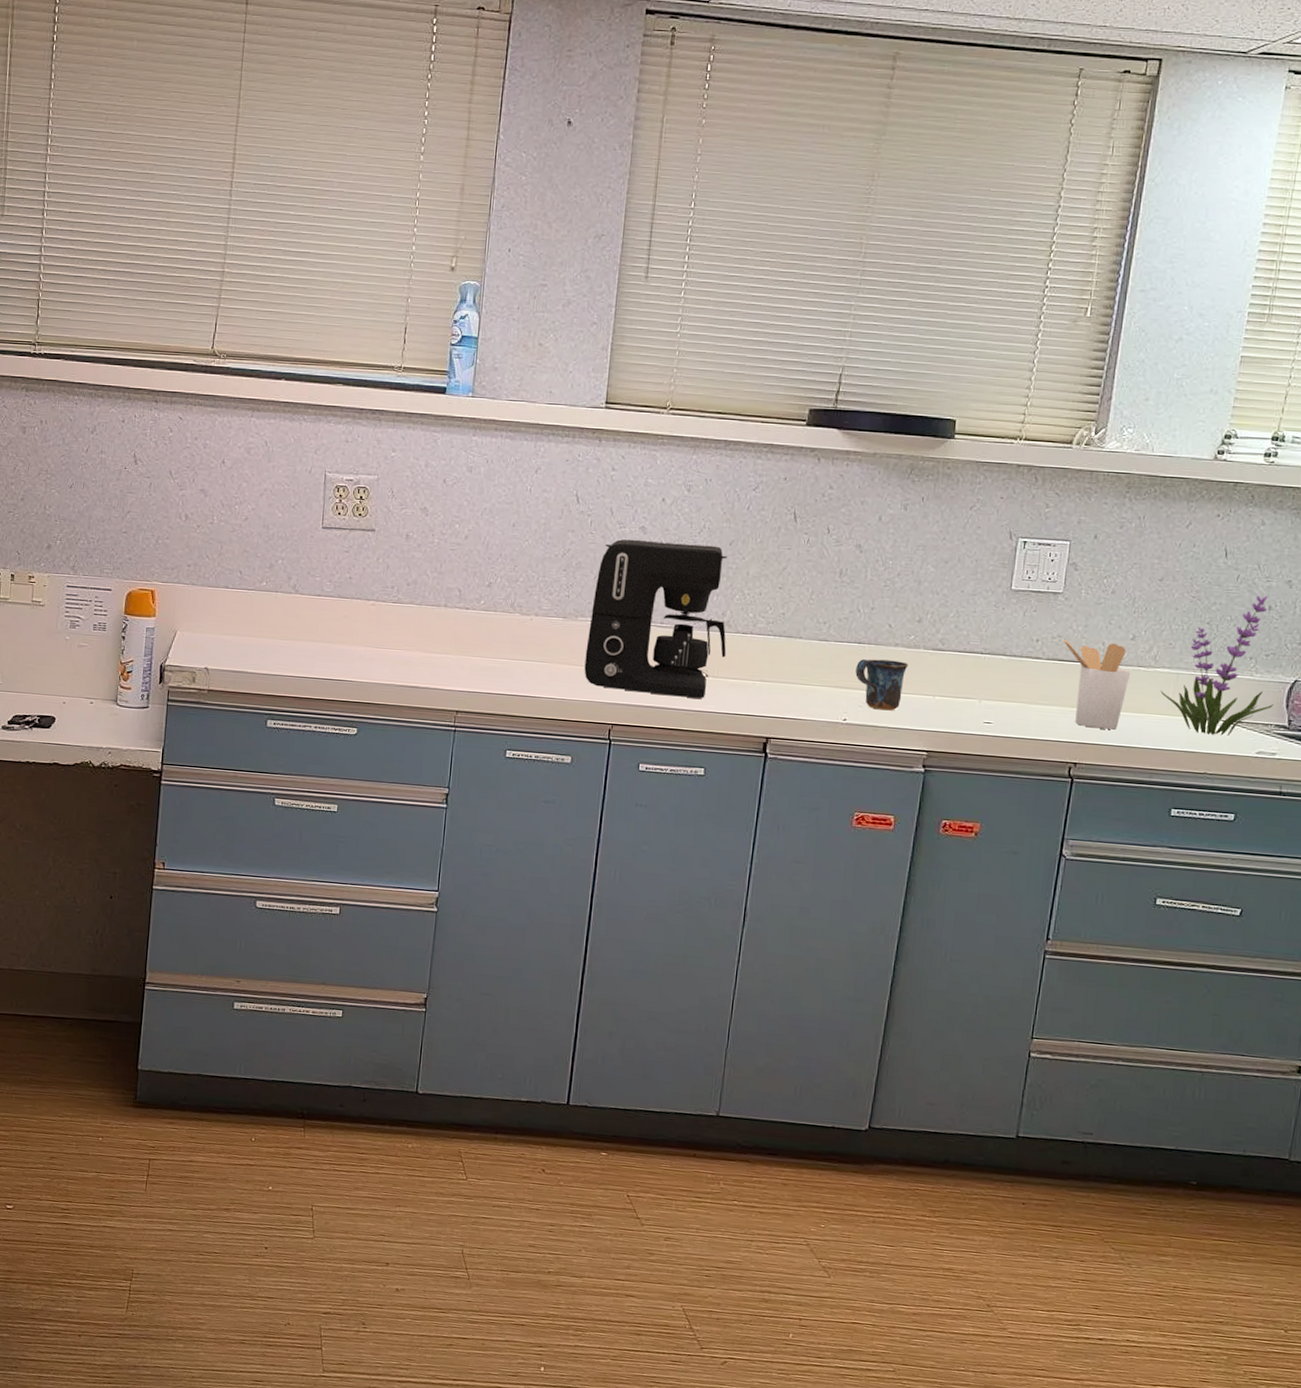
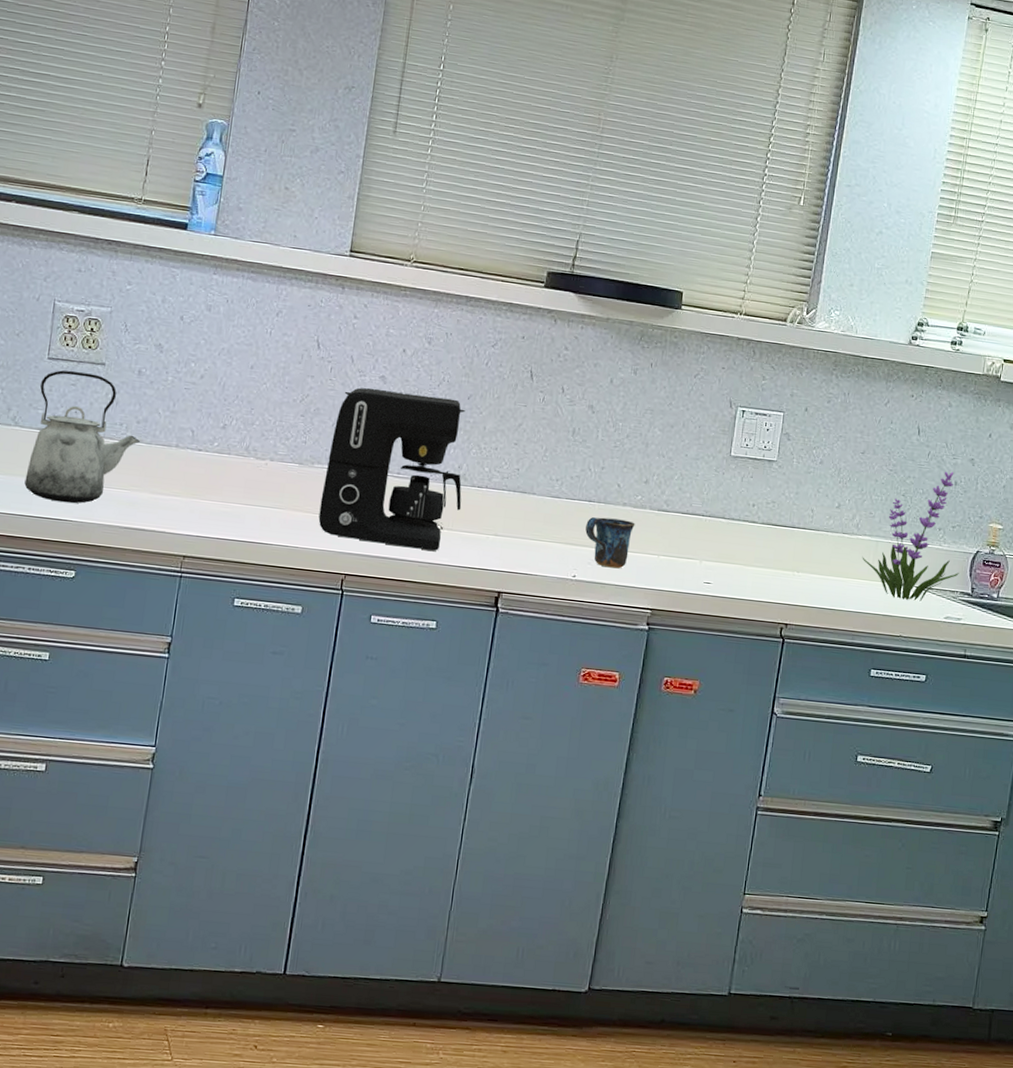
kettle: none [307,538,412,665] -> present [24,370,141,504]
utensil holder: present [1063,639,1131,730] -> none [776,504,836,593]

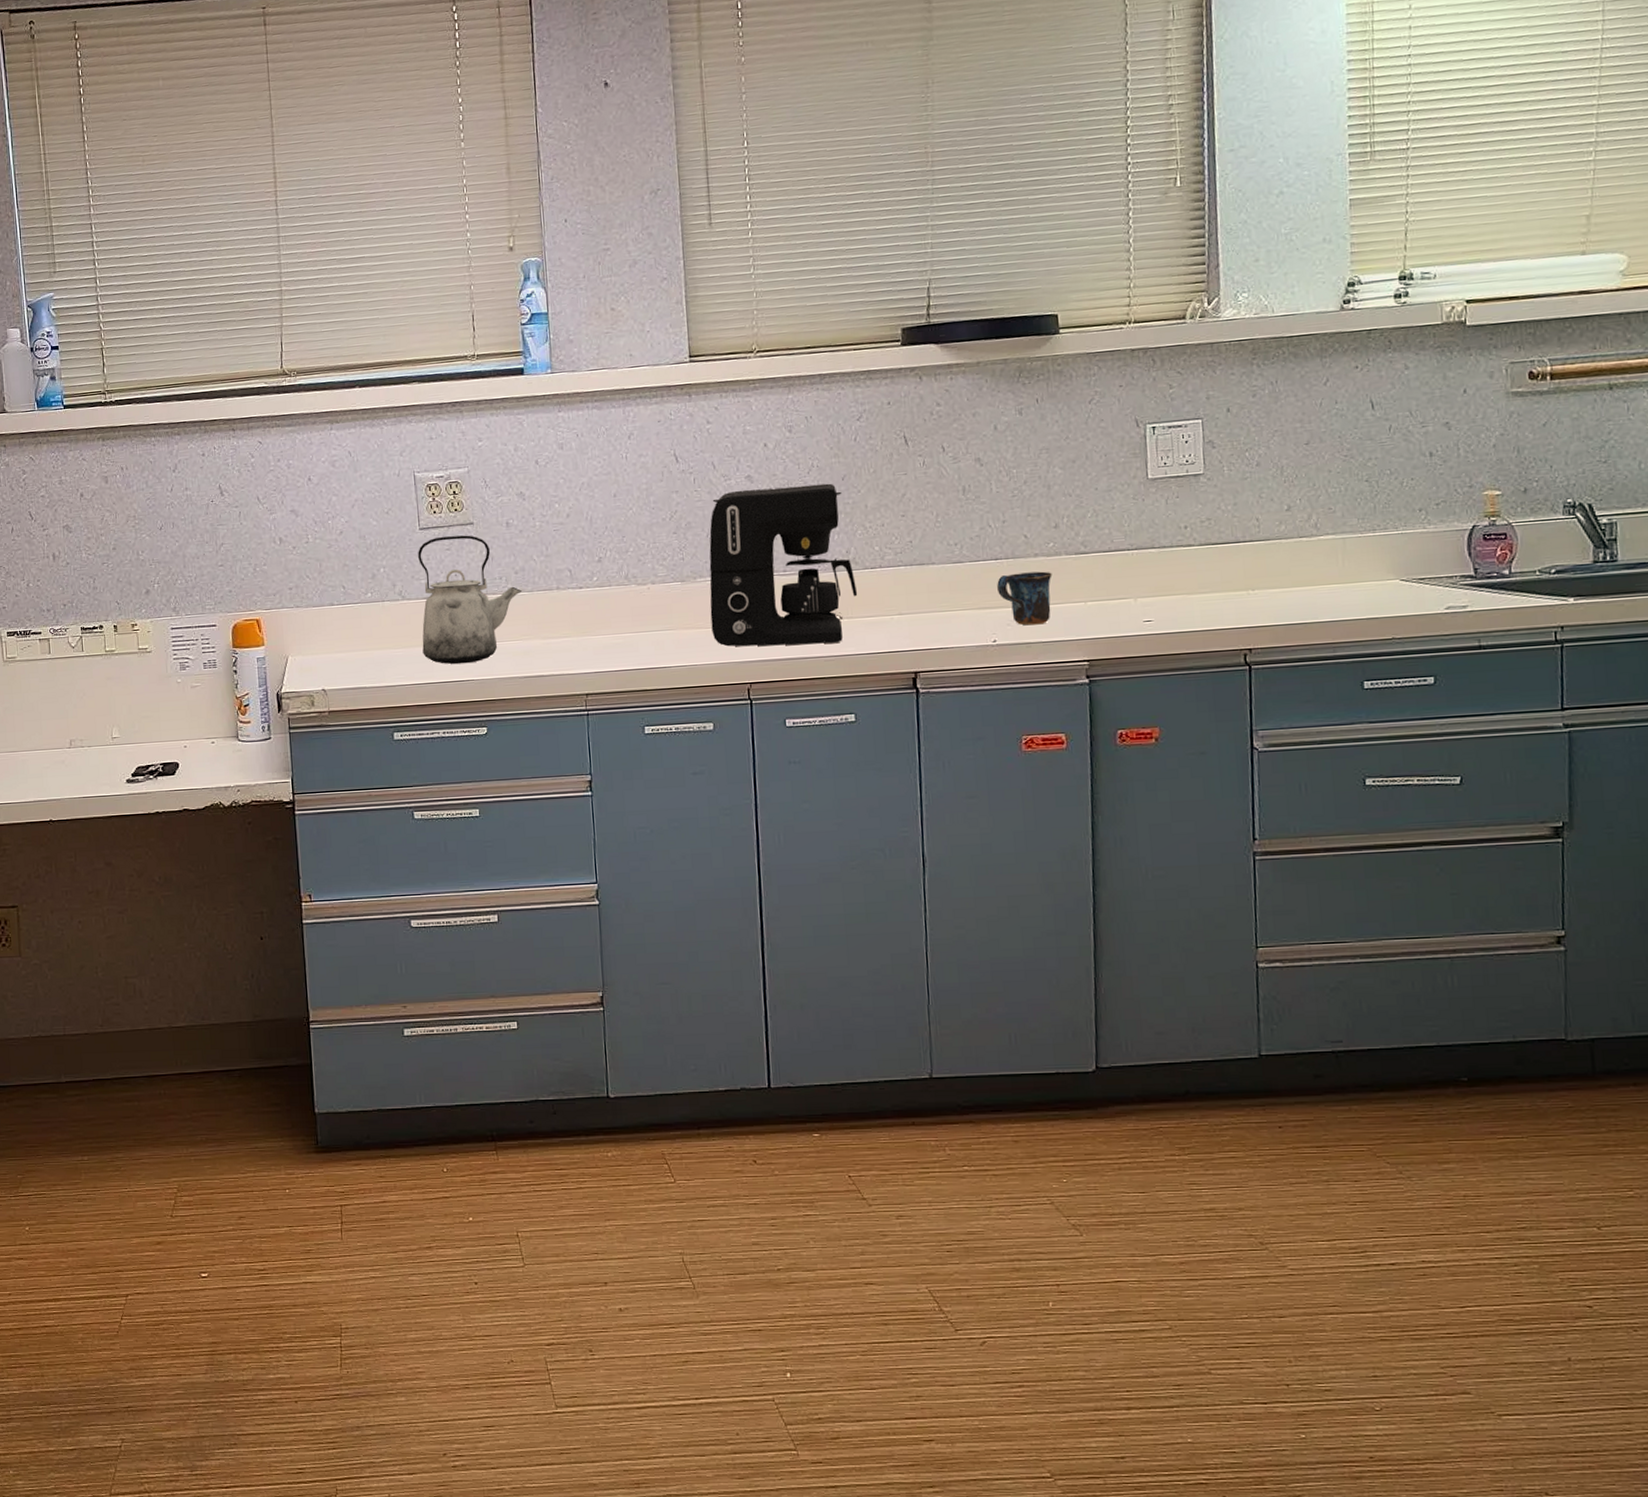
plant: present [862,471,959,602] -> none [1328,442,1455,598]

